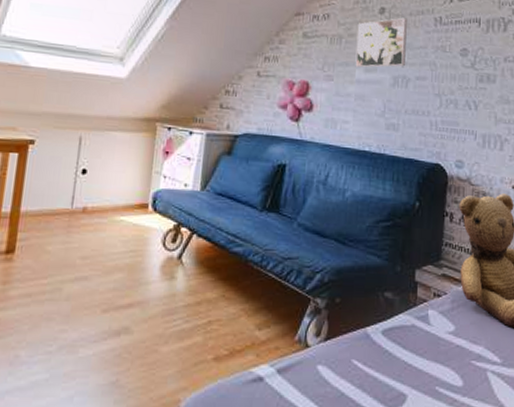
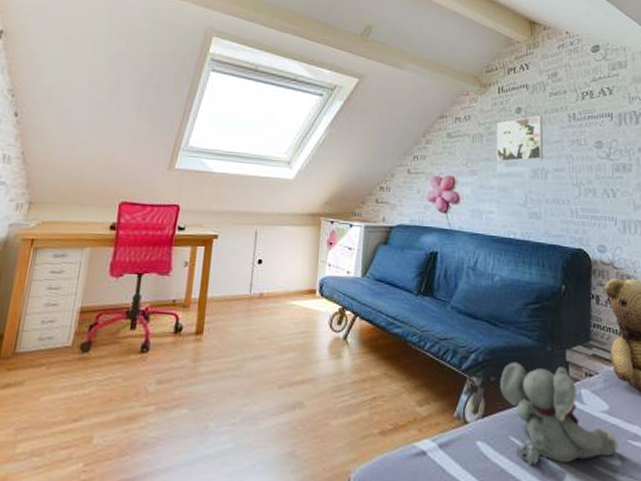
plush elephant: none [345,282,462,391] -> present [500,362,619,468]

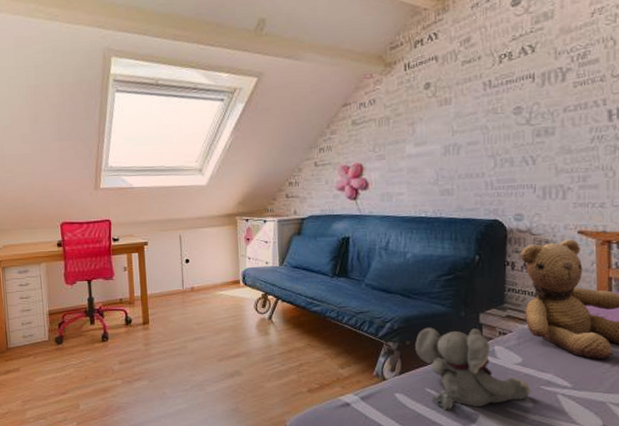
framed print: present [496,115,543,162] -> none [404,88,455,143]

